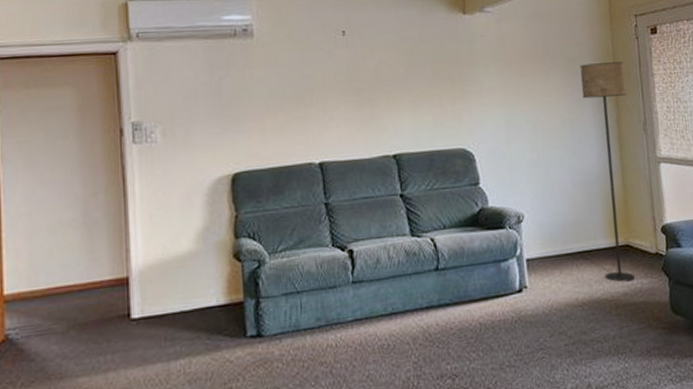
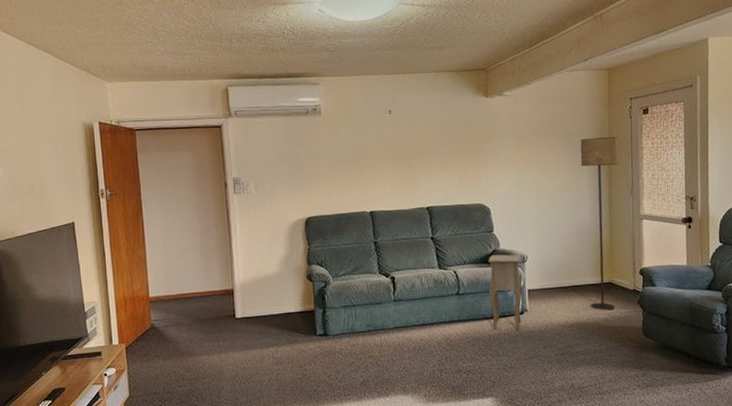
side table: none [474,213,534,316] -> present [488,254,532,331]

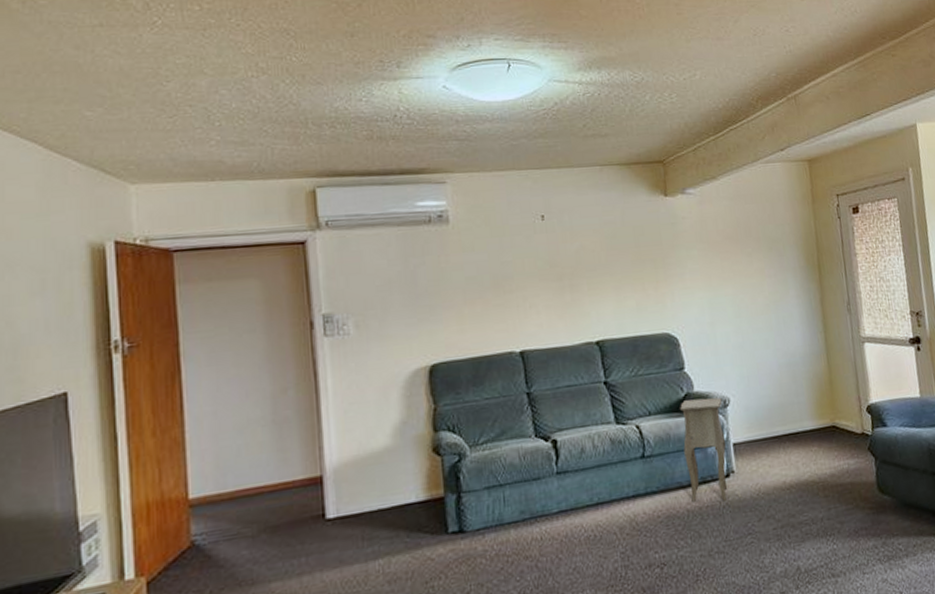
floor lamp: present [580,137,619,311] -> none [783,241,842,464]

